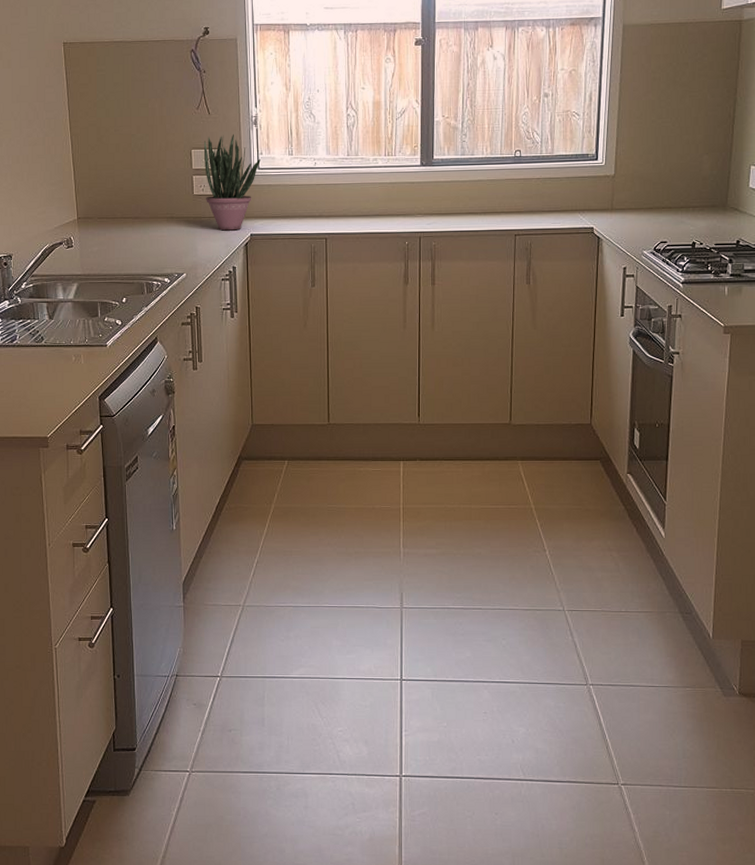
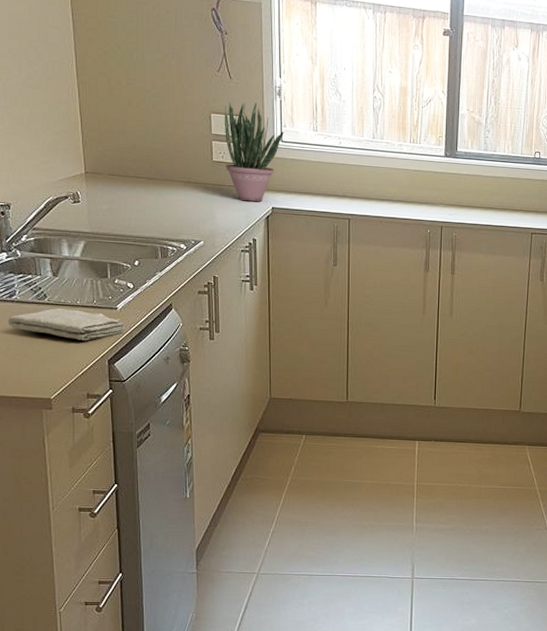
washcloth: none [9,349,114,379] -> present [7,307,125,341]

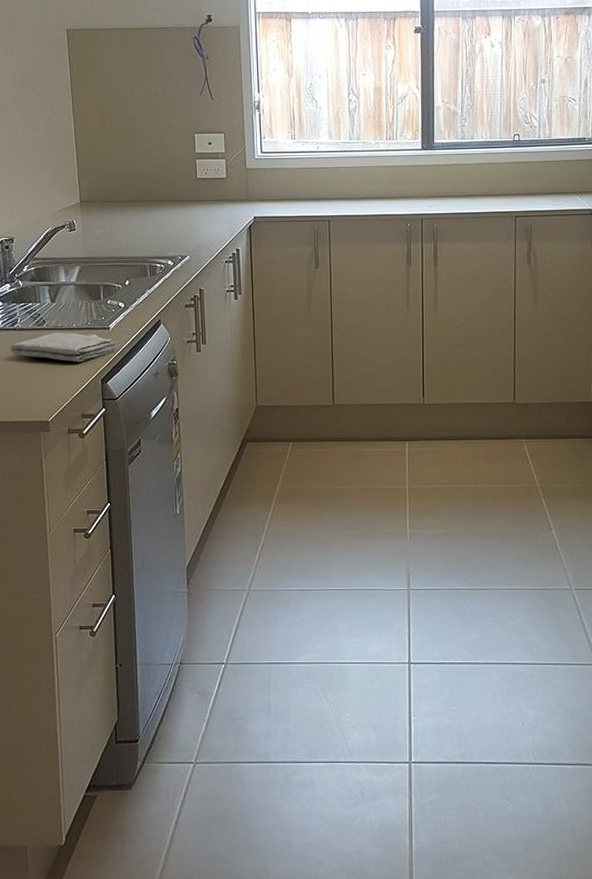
potted plant: present [224,102,284,202] -> none [206,119,263,214]

